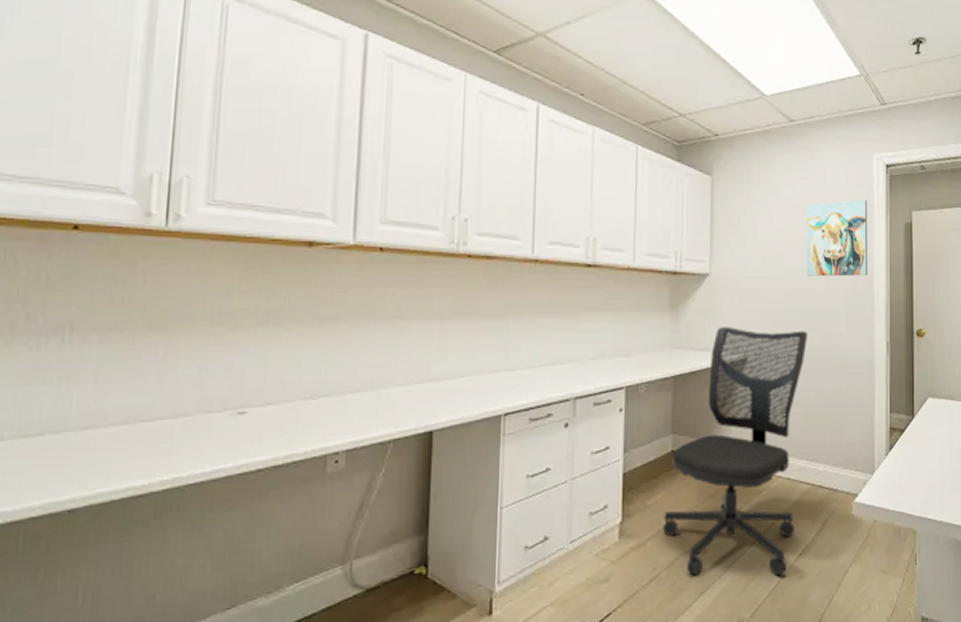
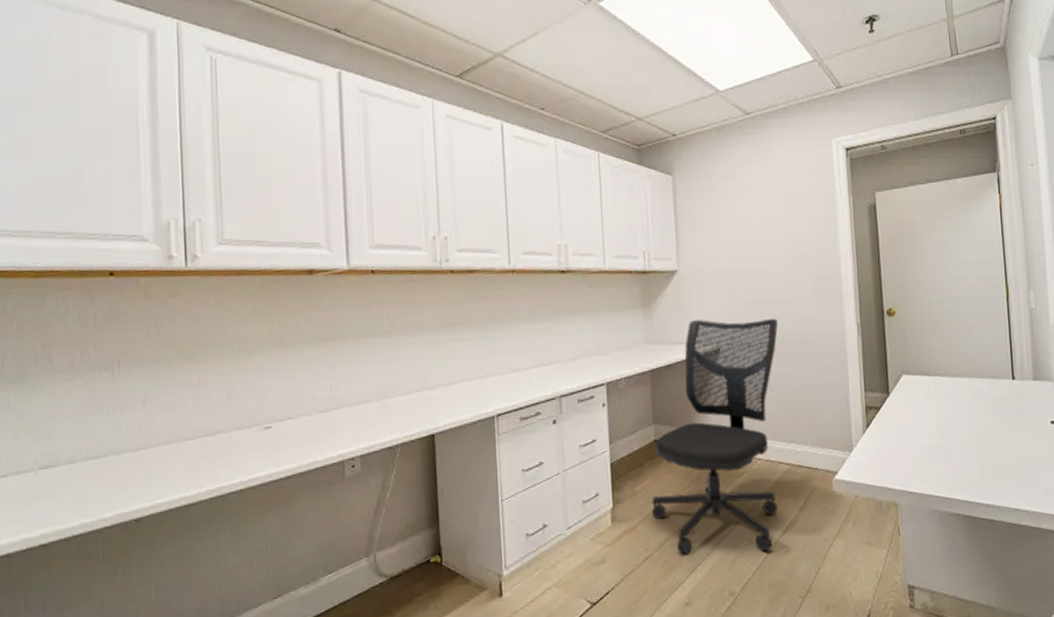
wall art: present [806,199,868,277] -> none [767,185,834,265]

